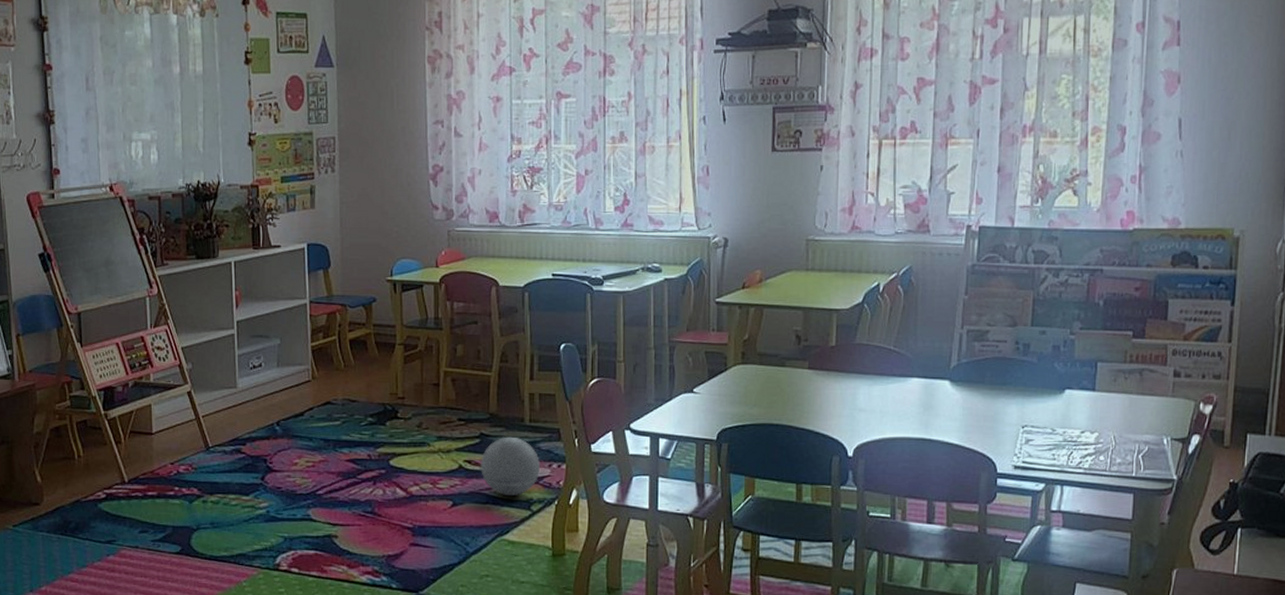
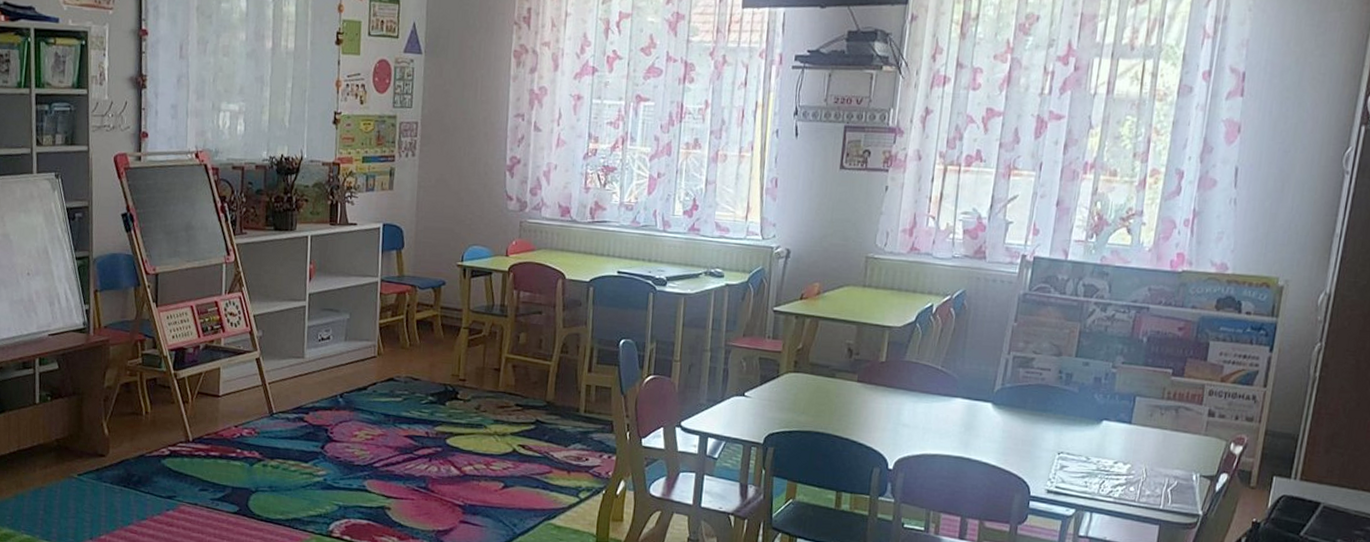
ball: present [480,436,540,497] -> none [533,424,591,483]

